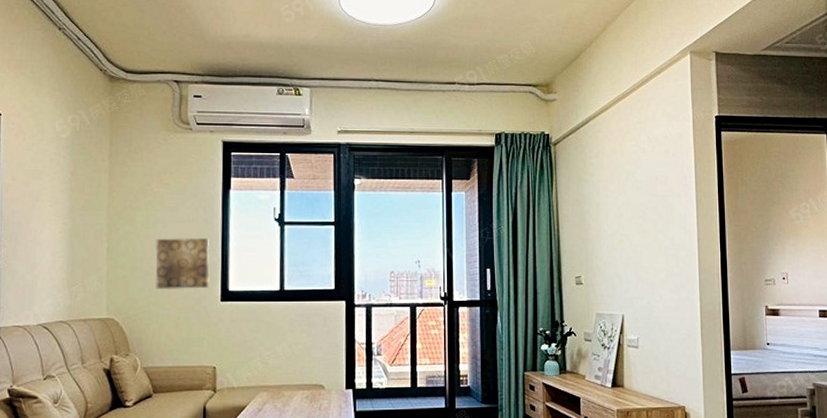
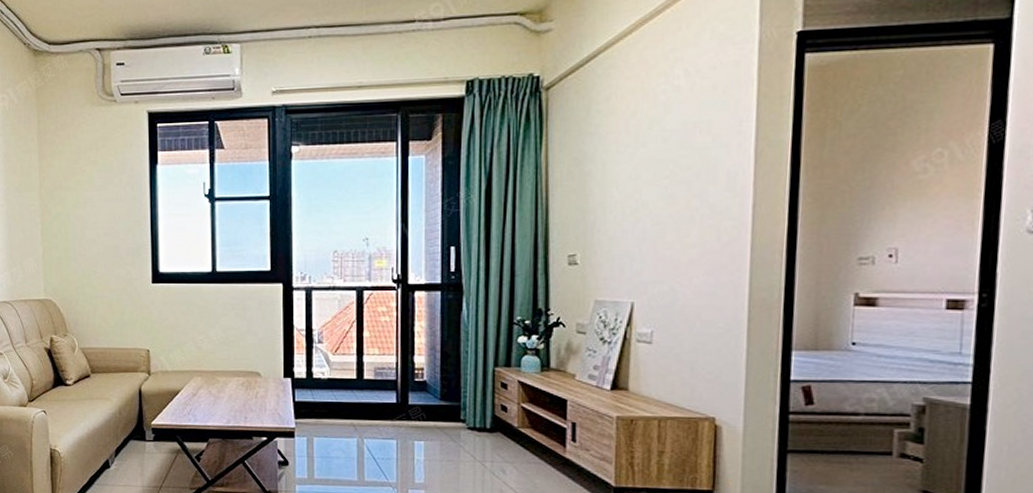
wall art: present [155,238,210,290] -> none [86,218,140,272]

